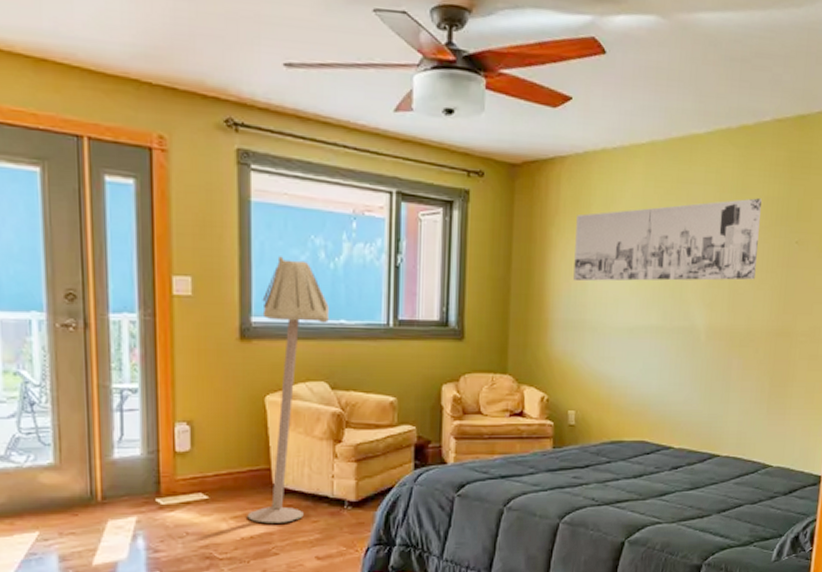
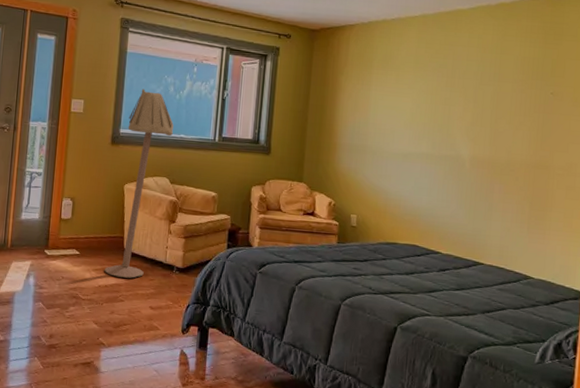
wall art: present [573,198,762,282] -> none [358,58,519,122]

